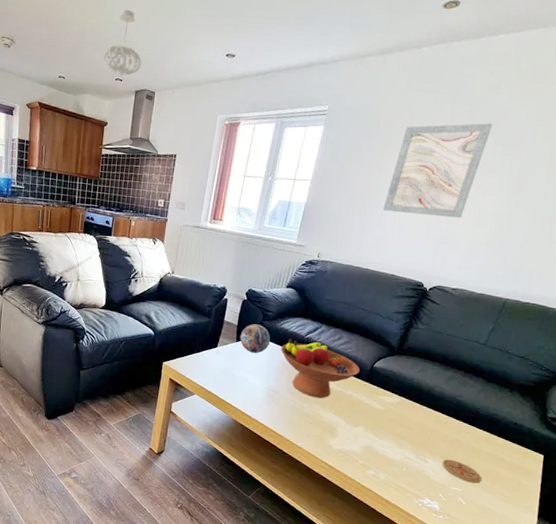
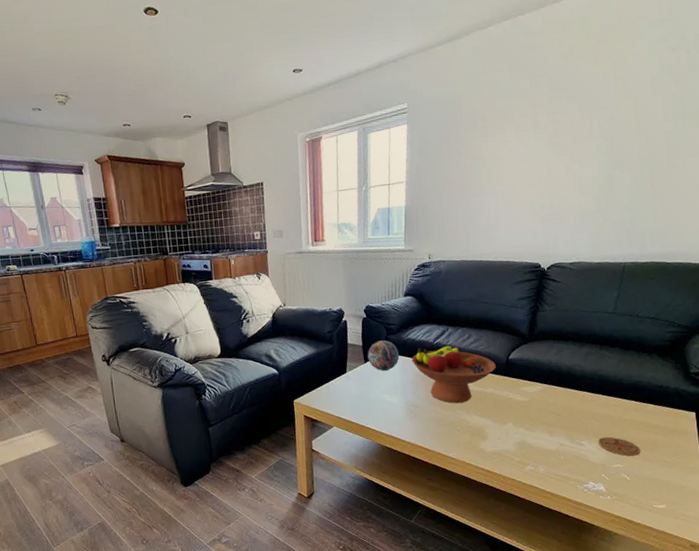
pendant light: present [103,9,142,76] -> none [166,43,208,113]
wall art: present [383,123,493,218] -> none [483,90,574,199]

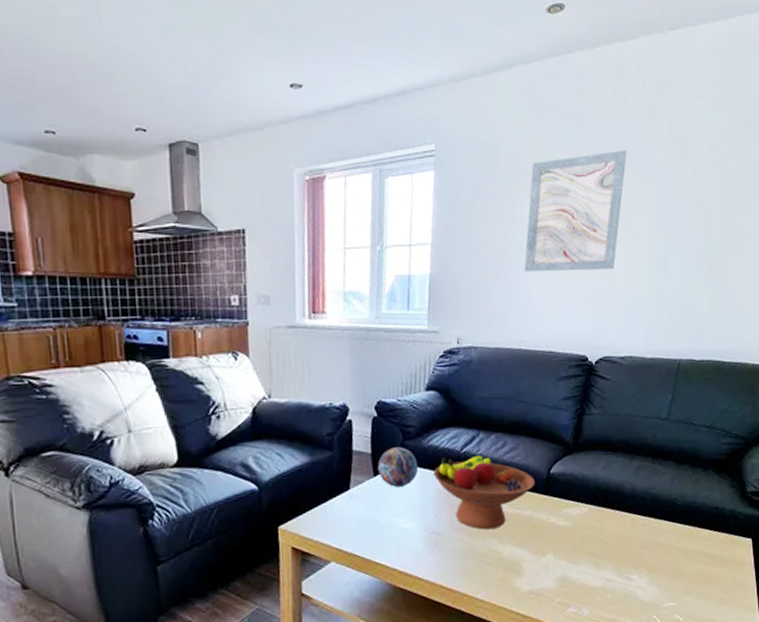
wall art: none [483,90,574,199] -> present [524,150,627,273]
coaster: present [598,436,641,456] -> none [649,569,695,593]

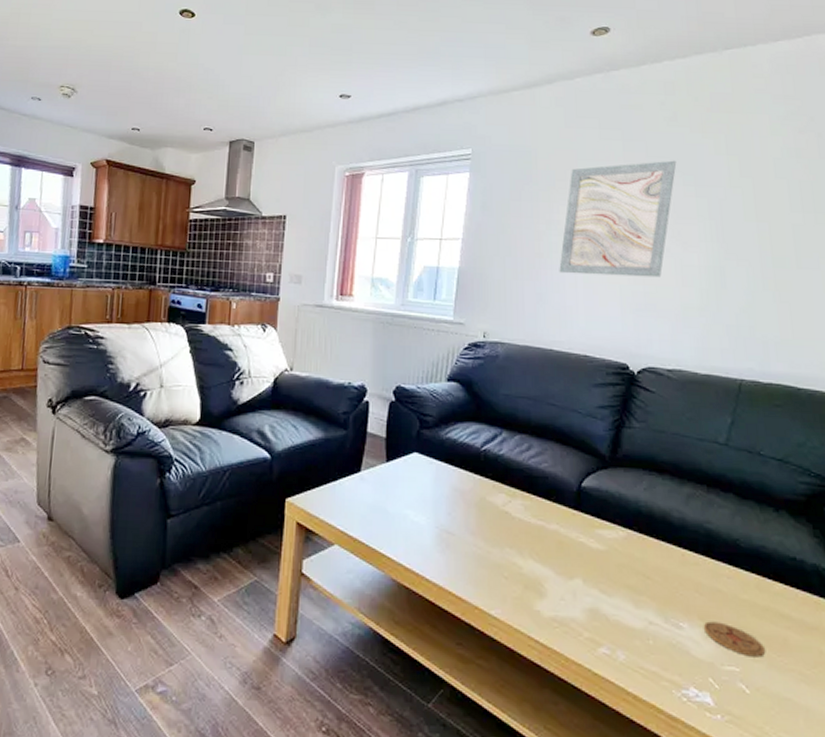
decorative orb: present [377,447,419,487] -> none [391,435,434,477]
fruit bowl: present [433,455,535,530] -> none [450,453,563,539]
coaster: none [649,569,695,593] -> present [703,621,766,658]

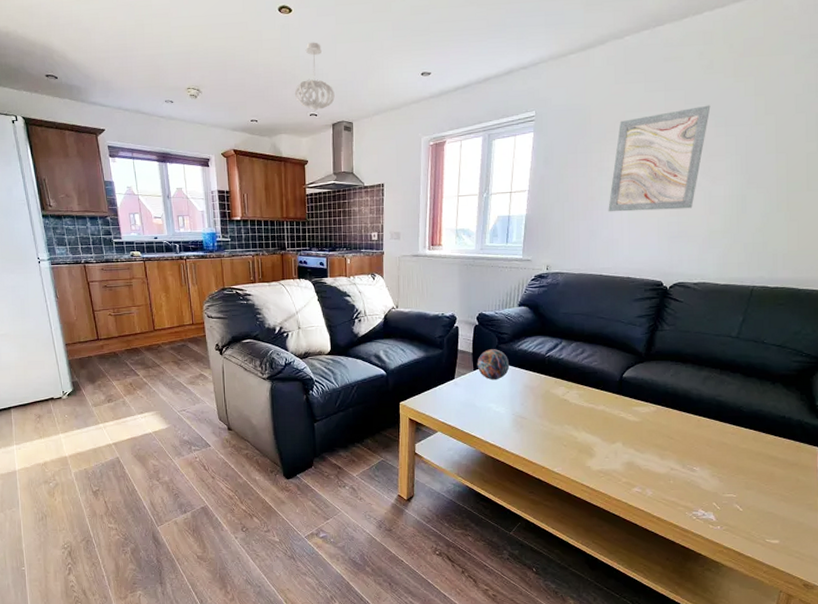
pendant light: none [187,50,236,125] -> present [294,42,335,111]
decorative orb: none [391,435,434,477] -> present [477,349,510,380]
coaster: present [703,621,766,658] -> none [711,465,757,487]

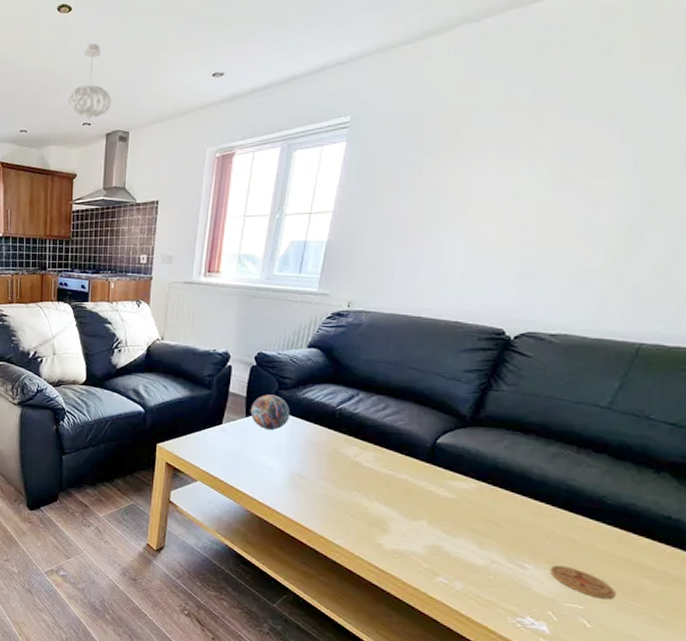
wall art: present [608,105,711,212] -> none [437,104,602,241]
coaster: none [711,465,757,487] -> present [549,565,617,600]

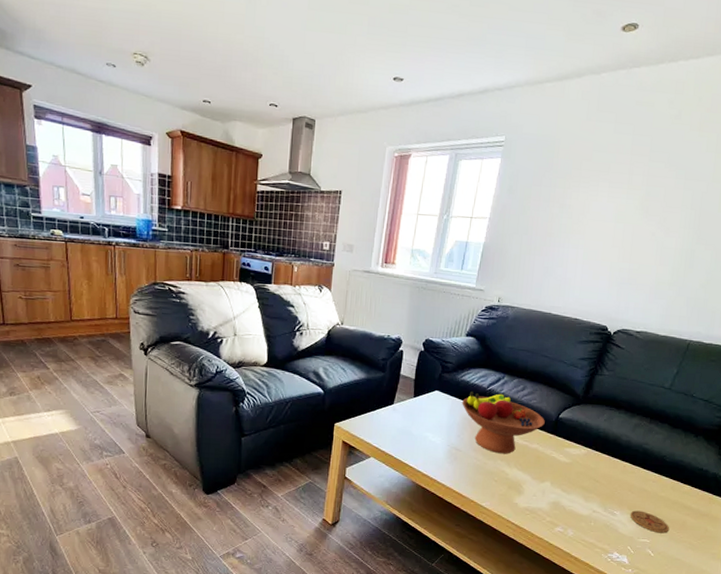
pendant light: present [67,43,111,120] -> none [254,24,299,101]
decorative orb: present [250,394,291,430] -> none [418,377,451,409]
fruit bowl: none [305,411,417,485] -> present [462,392,545,454]

